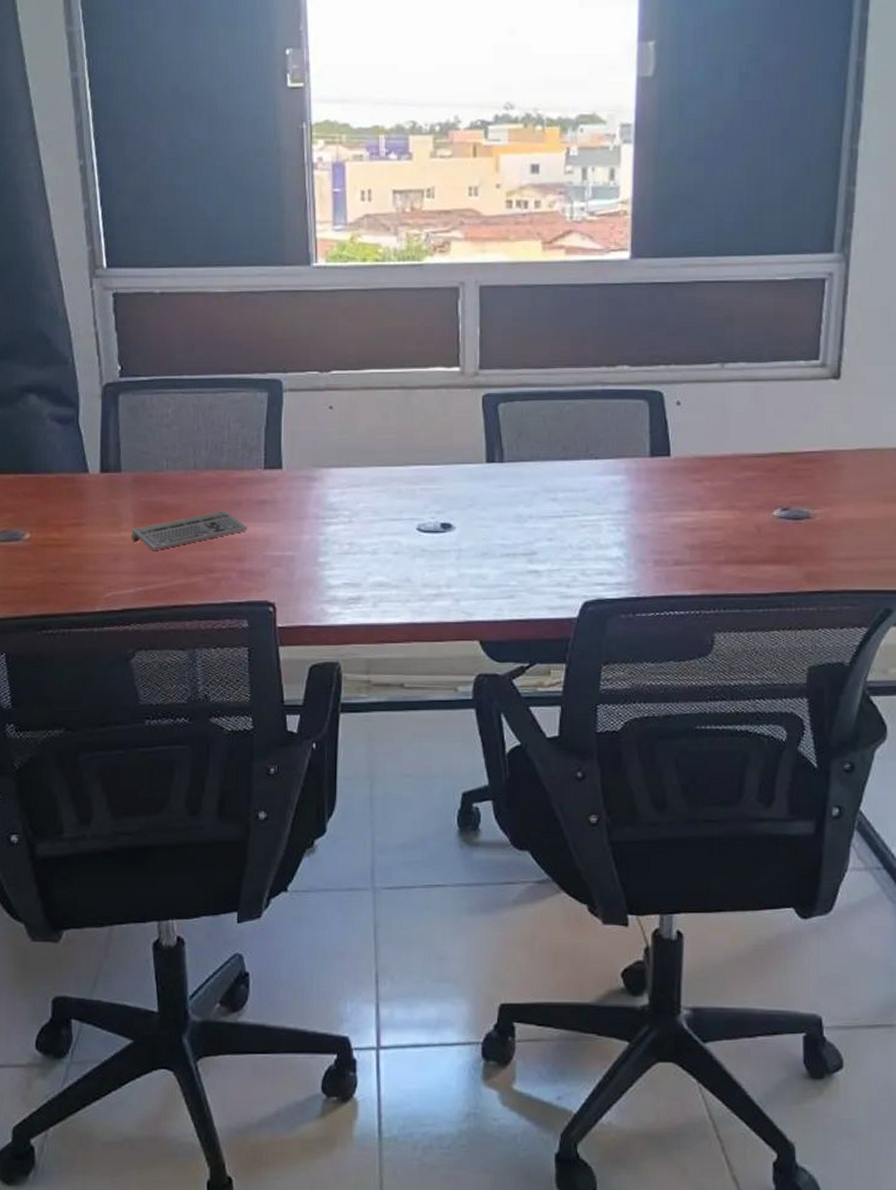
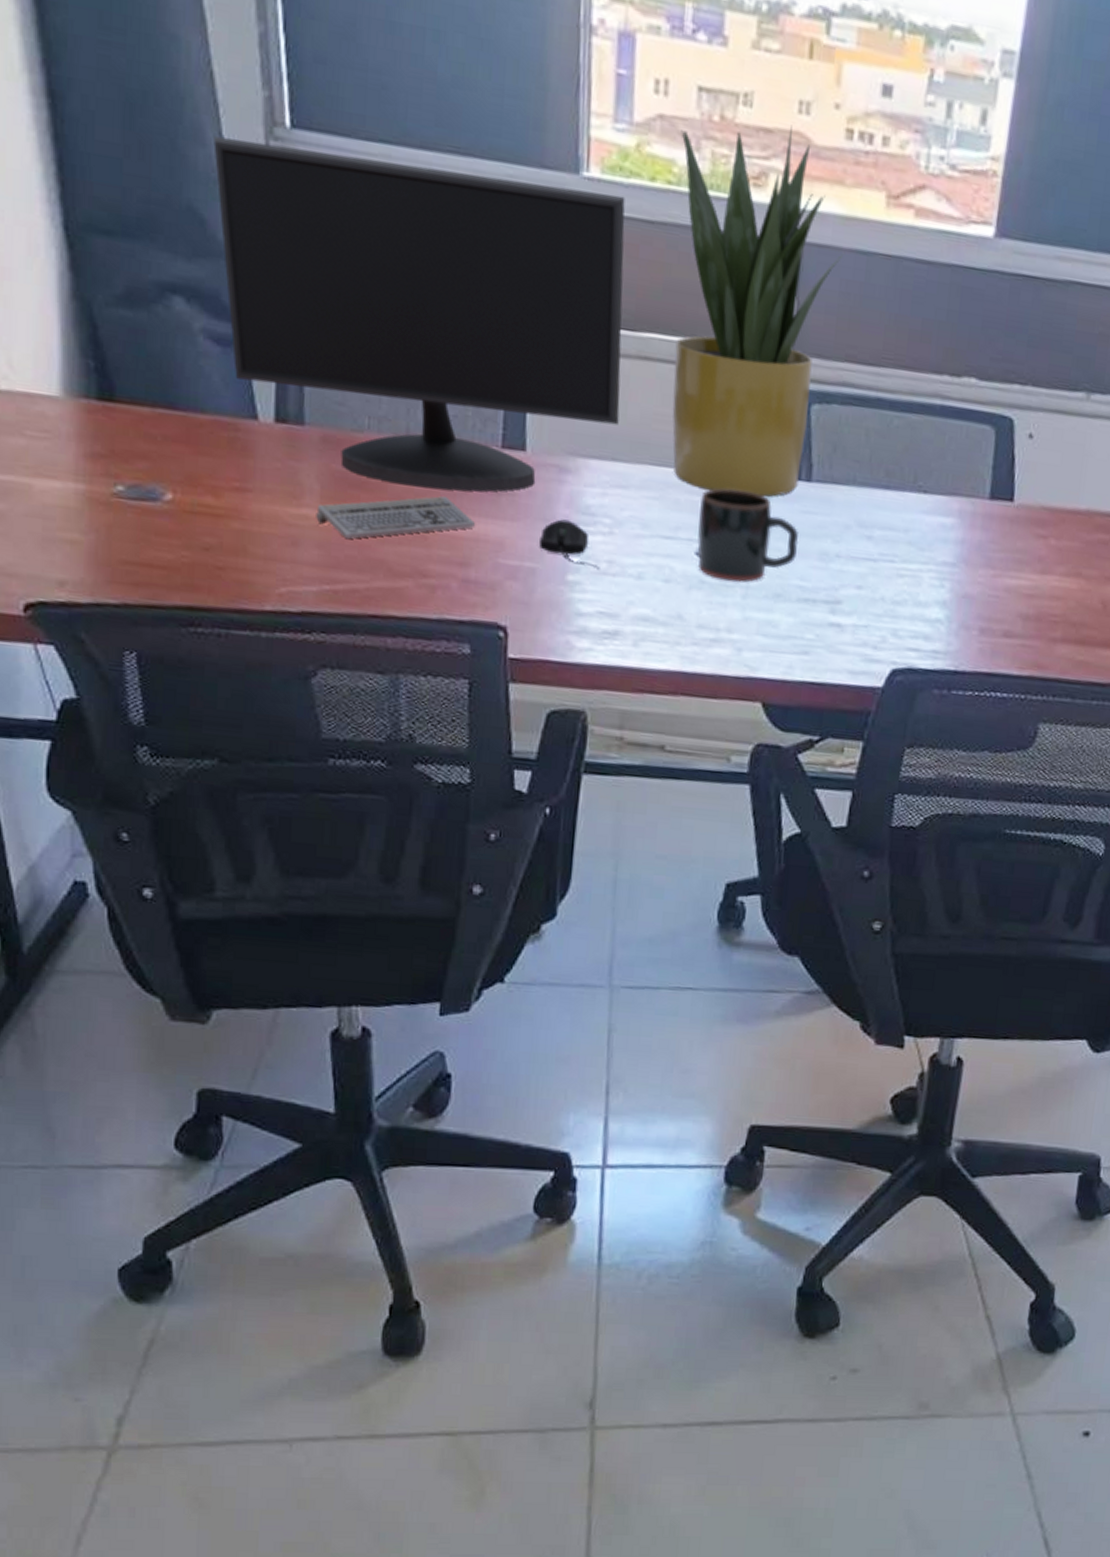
computer monitor: none [55,275,351,506] -> present [213,136,625,492]
computer mouse: none [296,516,343,551] -> present [539,519,600,570]
planter: none [383,205,513,479] -> present [672,125,844,497]
mug: none [417,476,498,547] -> present [697,488,799,582]

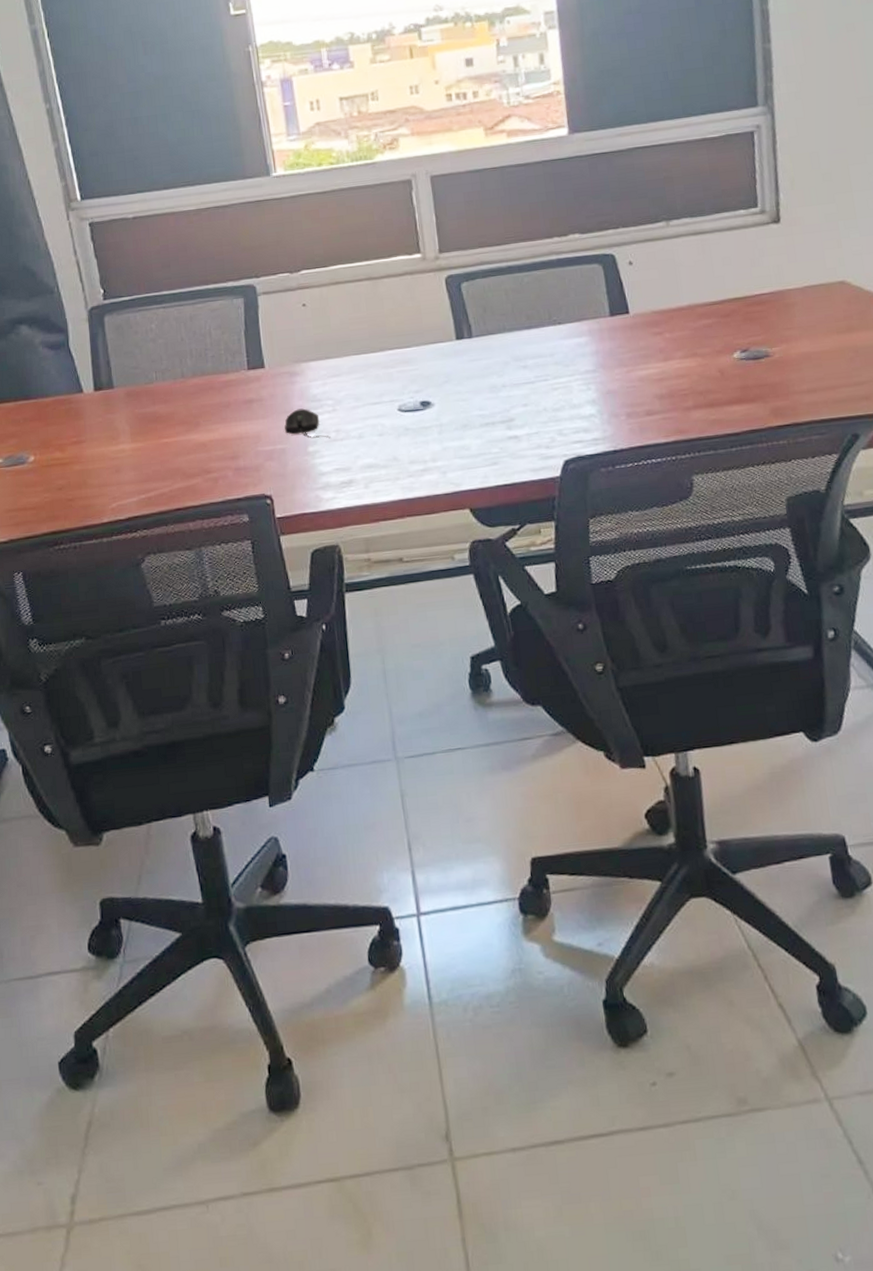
computer monitor: present [213,136,625,492] -> none [34,181,326,413]
computer keyboard: present [316,496,475,540] -> none [129,413,238,460]
planter: present [672,125,844,497] -> none [333,103,463,363]
mug: present [697,488,799,582] -> none [394,356,473,424]

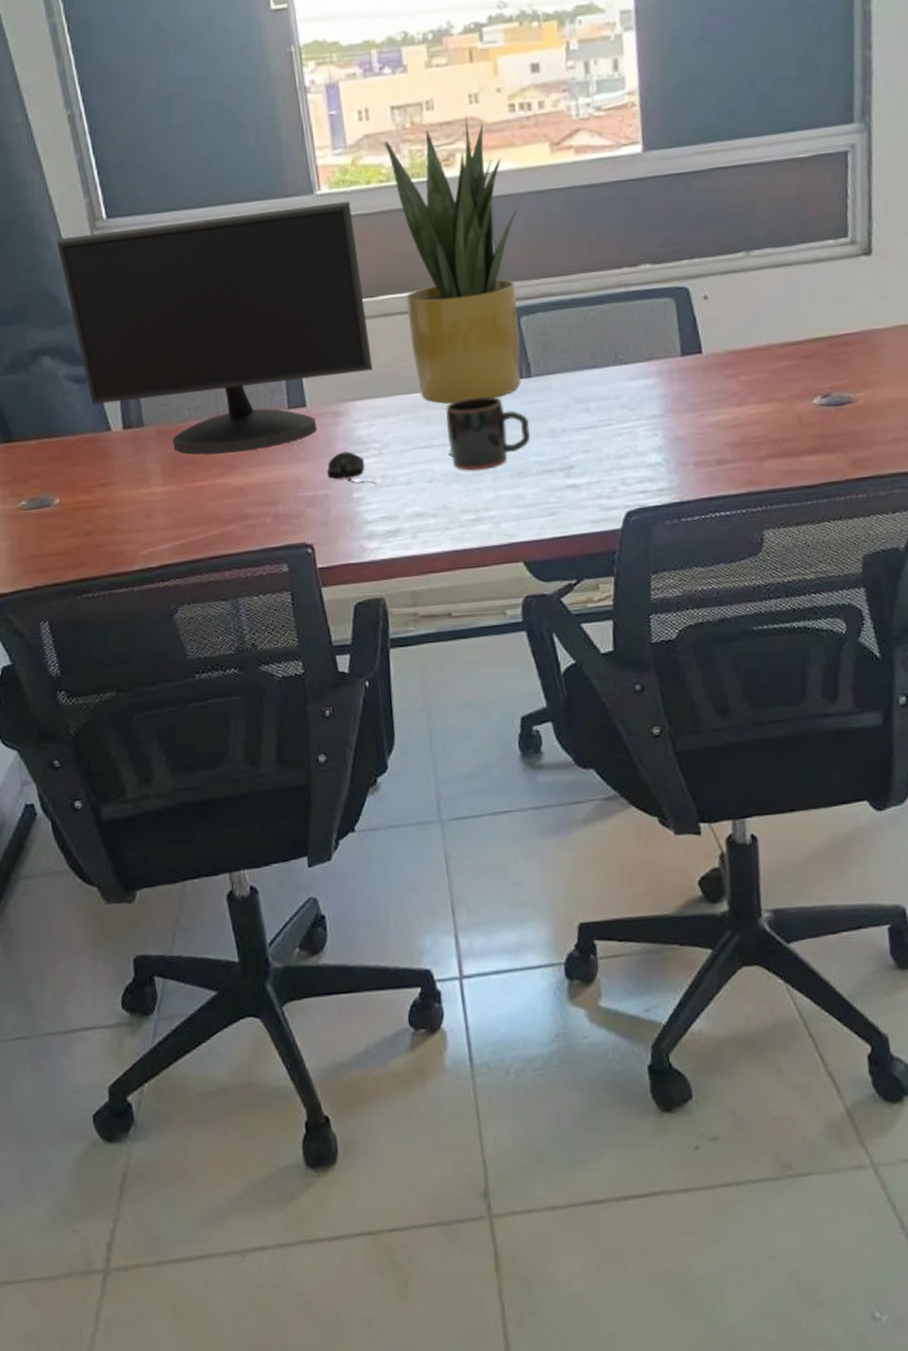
computer monitor: none [34,181,326,413] -> present [56,201,373,455]
planter: none [333,103,463,363] -> present [383,114,524,403]
mug: none [394,356,473,424] -> present [446,396,530,470]

